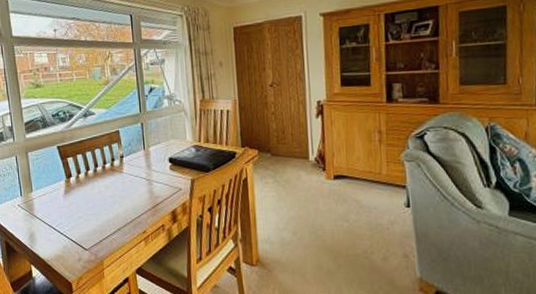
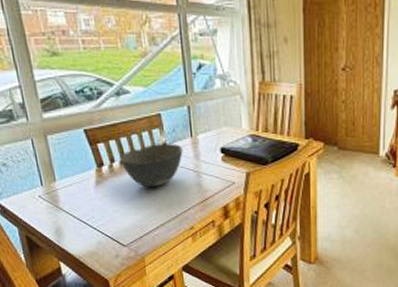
bowl: none [85,156,137,196] -> present [120,144,183,188]

